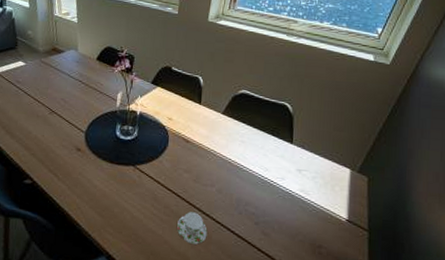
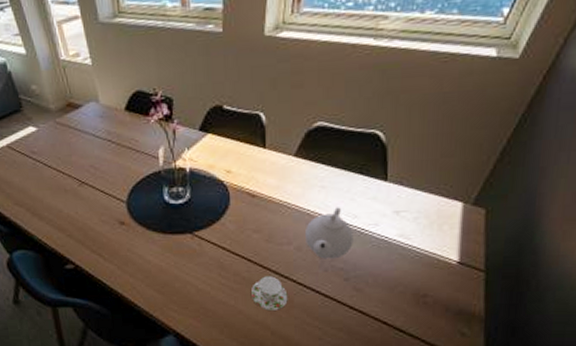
teapot: none [226,160,264,204] -> present [305,207,353,259]

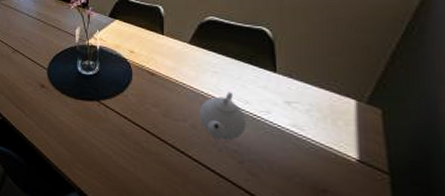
teacup: present [250,276,288,310] -> none [148,148,184,184]

